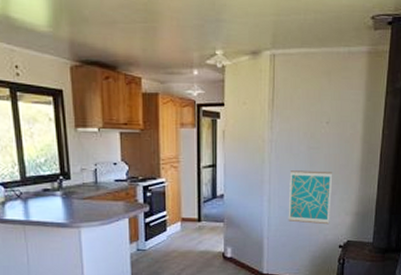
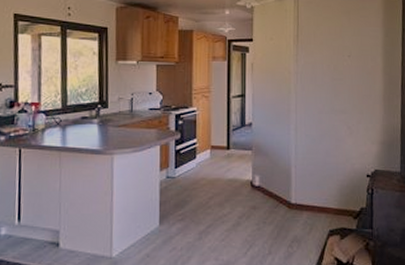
wall art: present [288,170,333,225] -> none [314,100,357,154]

